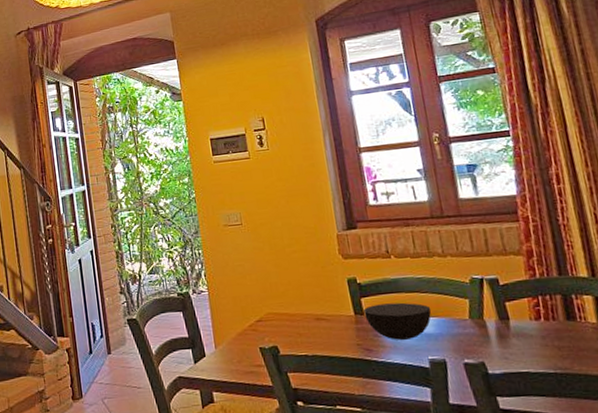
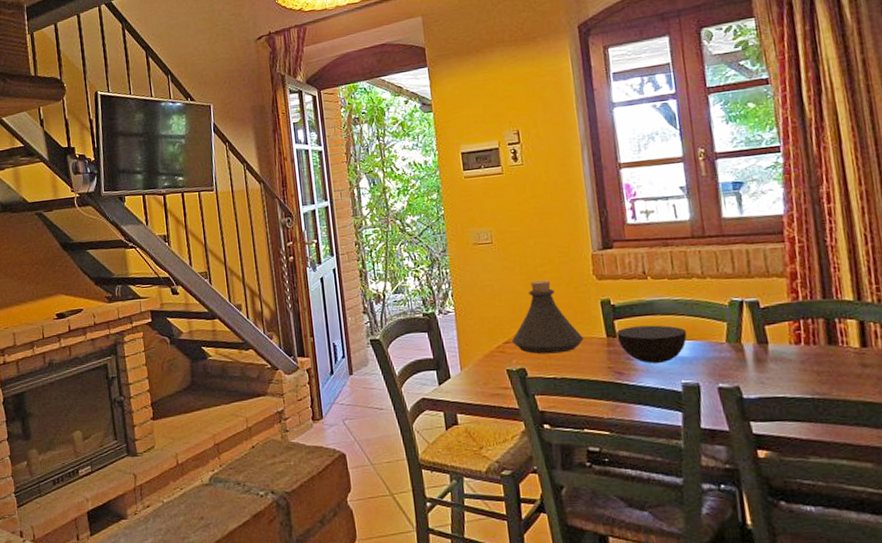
bottle: none [263,260,333,332] -> present [511,280,584,354]

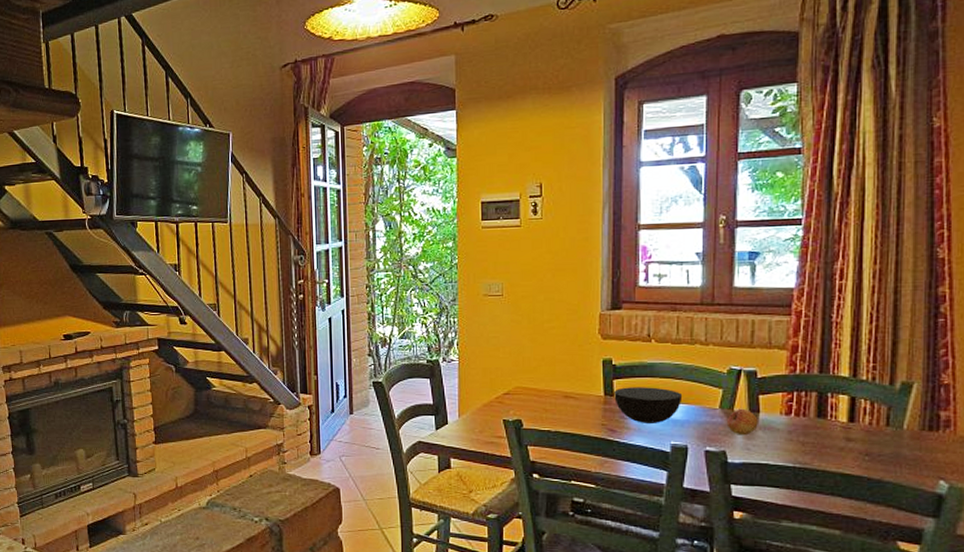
bottle: present [511,280,584,354] -> none [510,336,581,408]
fruit: none [736,340,769,369] -> present [728,408,758,436]

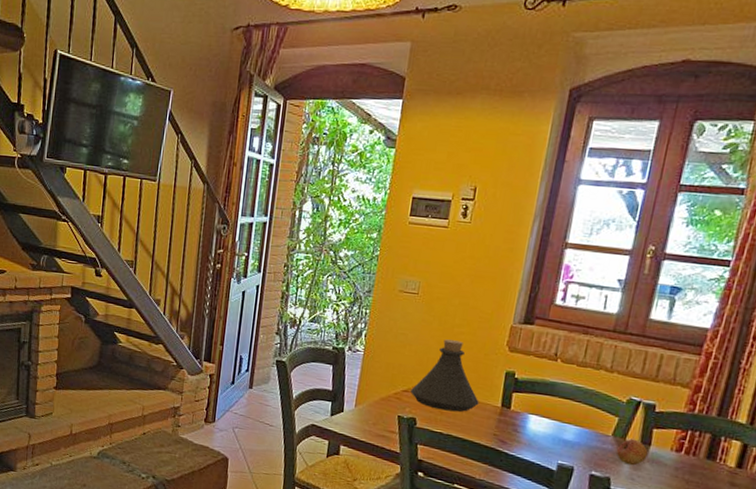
bottle: none [510,336,581,408] -> present [410,339,479,412]
bowl: present [614,387,683,423] -> none [510,401,579,442]

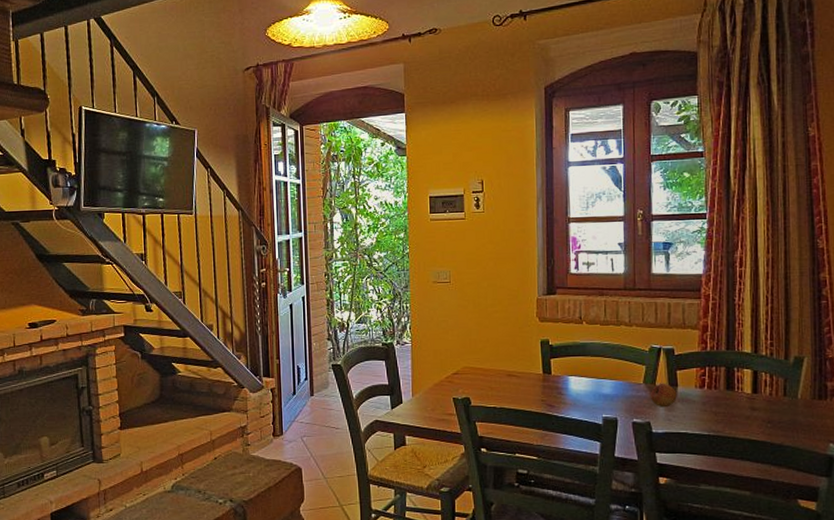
bottle: present [410,339,479,412] -> none [459,319,523,386]

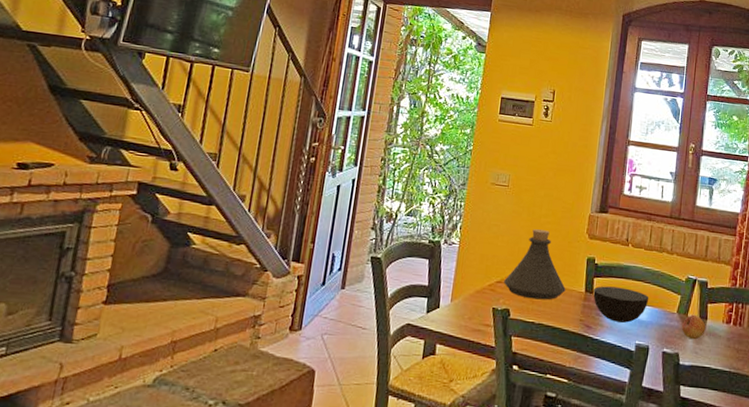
bottle: none [459,319,523,386] -> present [503,229,566,300]
bowl: none [552,365,612,398] -> present [593,286,649,323]

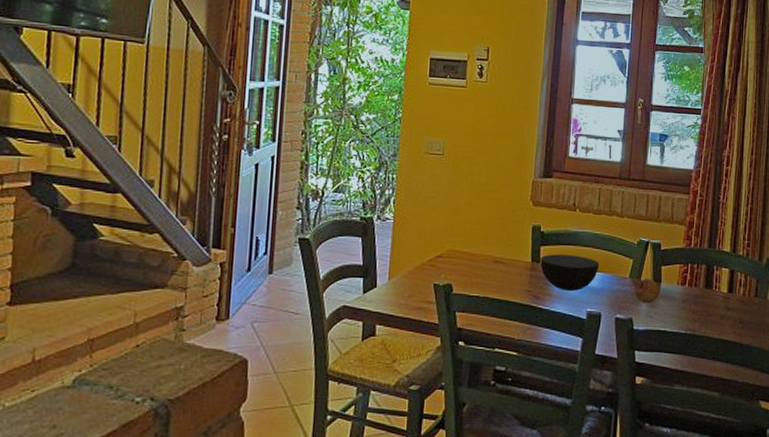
bottle: present [503,229,566,300] -> none [443,199,511,273]

